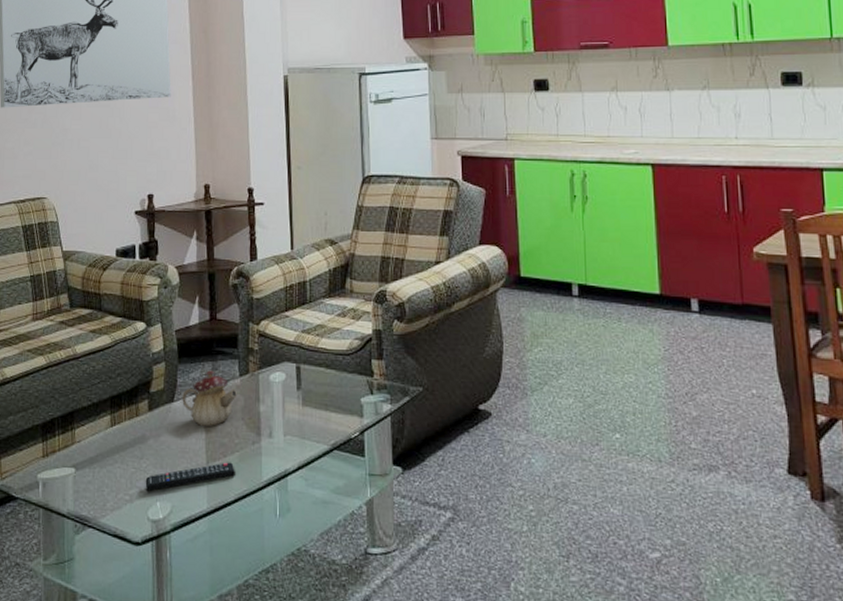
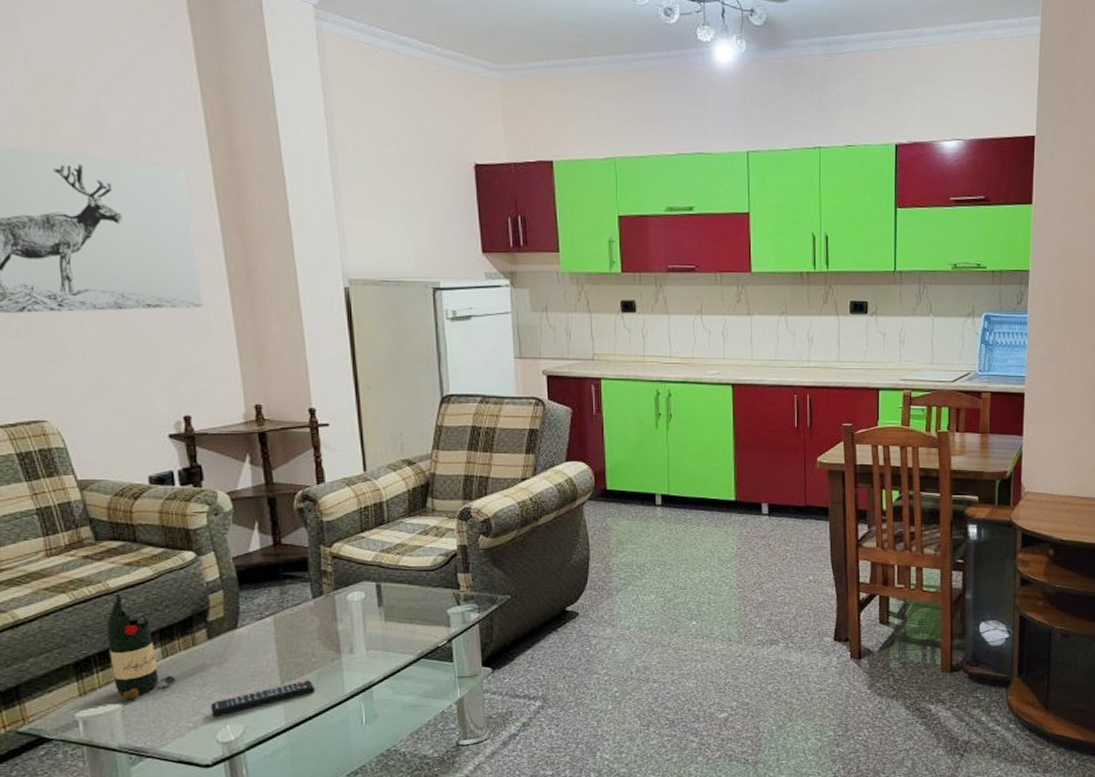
bottle: none [69,357,120,466] -> present [106,592,176,700]
teapot: present [182,370,238,426] -> none [247,594,312,649]

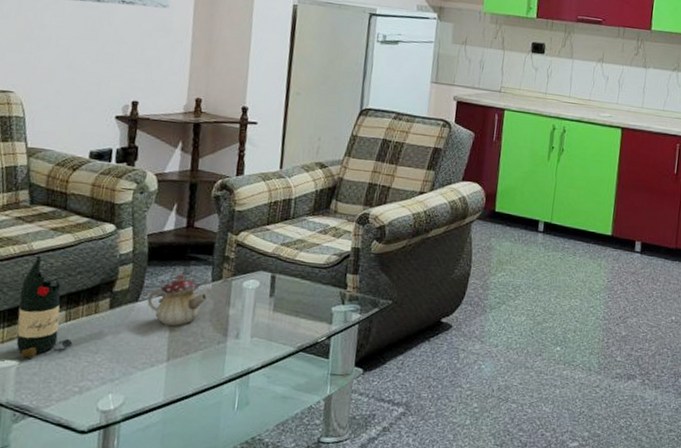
remote control: present [210,680,315,717] -> none [97,359,197,385]
teapot: none [247,594,312,649] -> present [147,274,208,326]

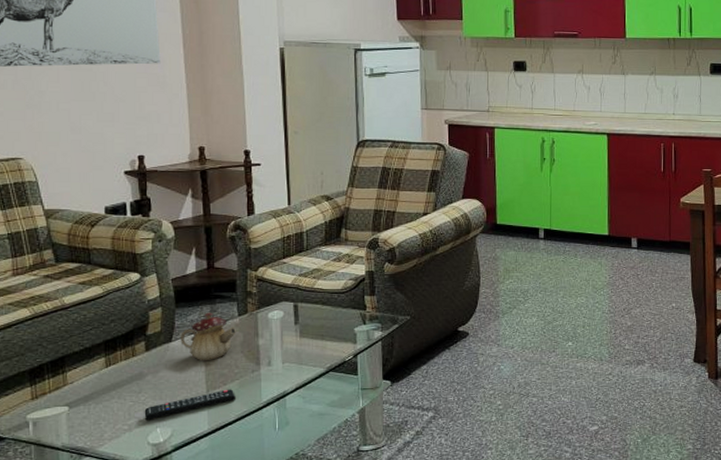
bottle: present [16,254,73,358] -> none [59,307,116,404]
remote control: none [97,359,197,385] -> present [144,389,235,421]

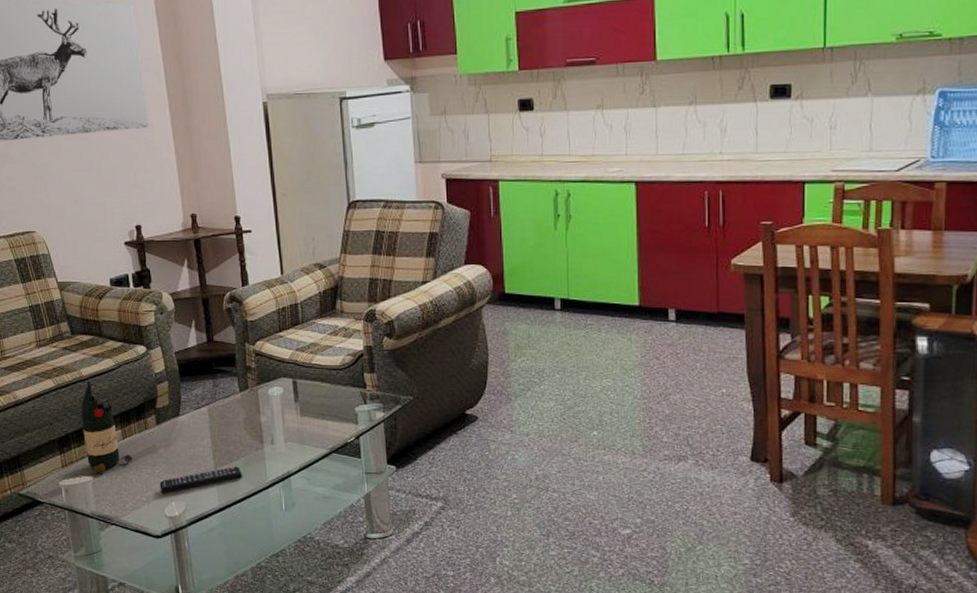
bottle: none [59,307,116,404] -> present [80,379,133,474]
teapot: present [180,312,237,360] -> none [187,387,239,436]

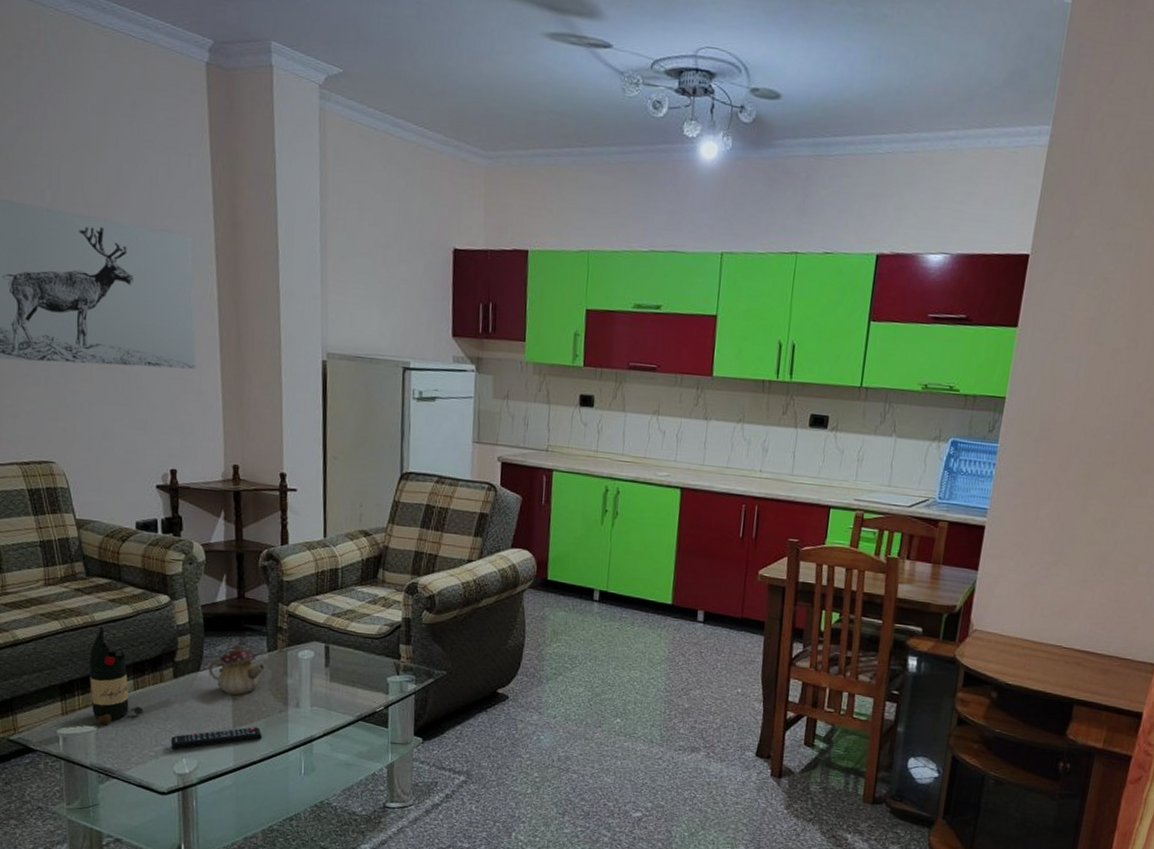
teapot: none [187,387,239,436] -> present [208,644,266,695]

